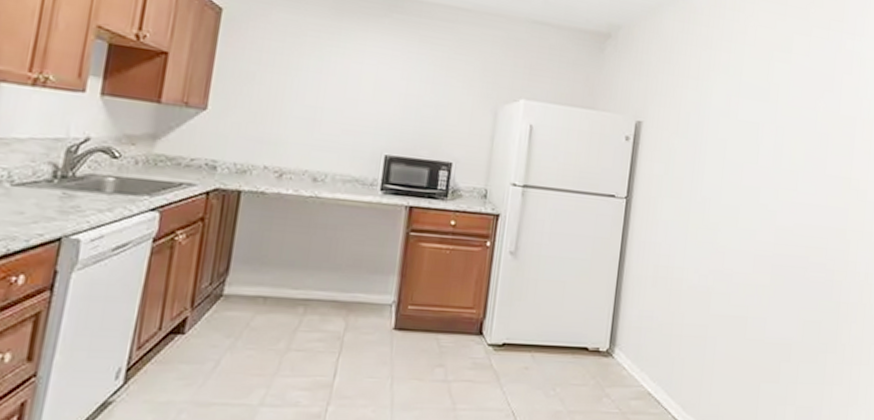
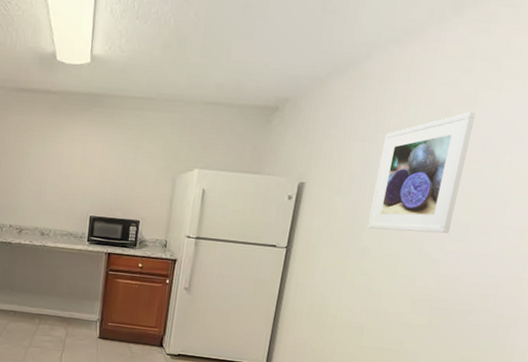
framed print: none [706,56,793,182] -> present [367,112,476,234]

